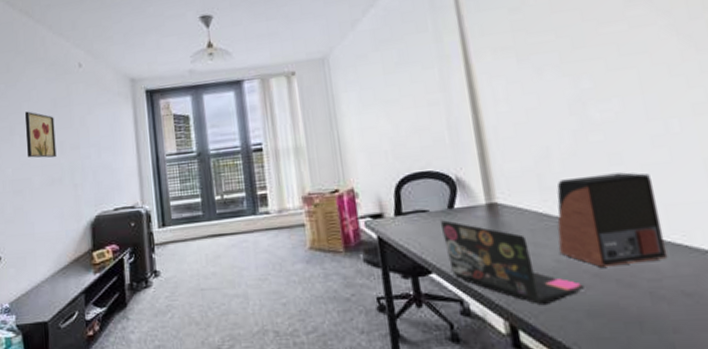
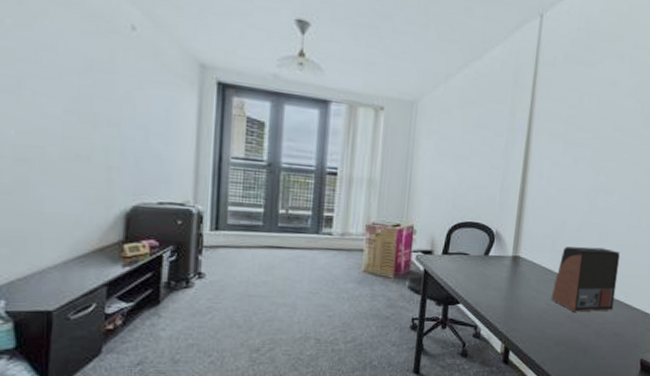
wall art: present [24,111,57,158] -> none [42,63,88,131]
laptop: present [440,220,584,306] -> none [474,263,559,335]

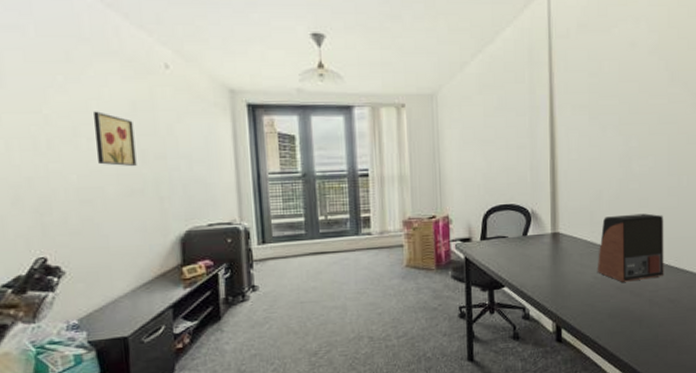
wall art: none [42,63,88,131] -> present [93,111,137,167]

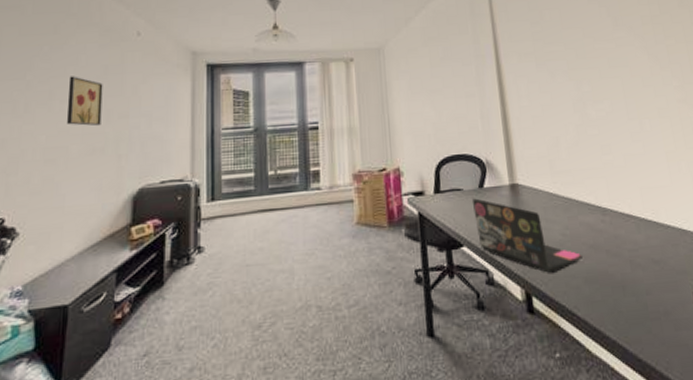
laptop: none [515,245,609,311] -> present [472,198,583,274]
speaker: present [597,213,664,282] -> none [563,161,642,240]

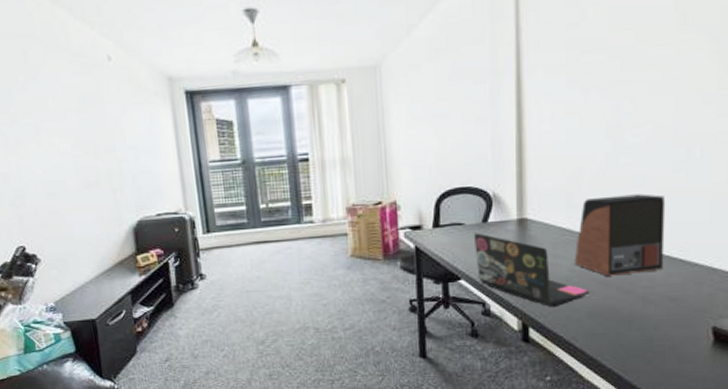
wall art: present [67,76,103,127] -> none [50,108,91,160]
speaker: none [563,161,642,240] -> present [574,194,666,276]

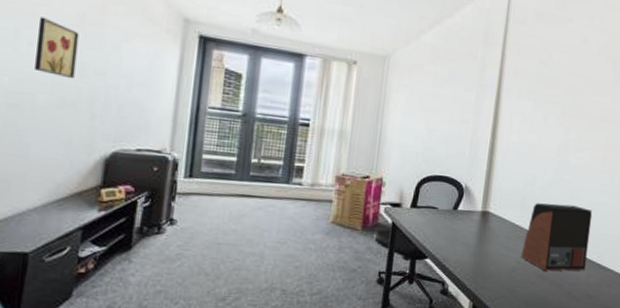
wall art: none [50,108,91,160] -> present [35,17,79,79]
laptop: present [473,233,589,308] -> none [442,218,530,294]

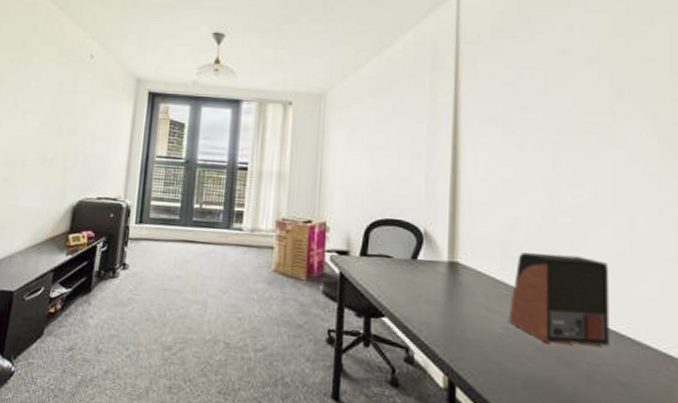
wall art: present [35,17,79,79] -> none [26,90,58,139]

